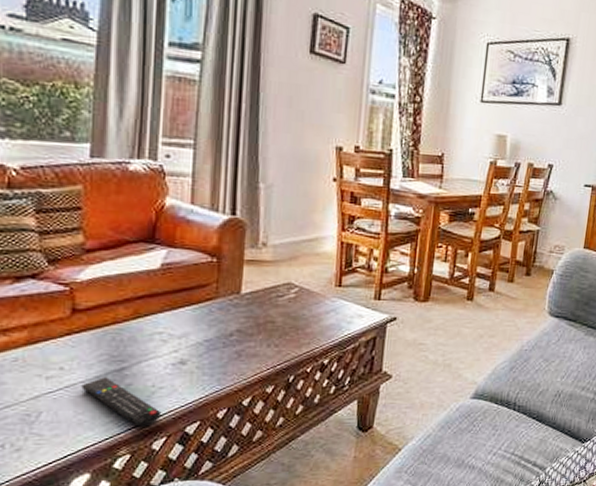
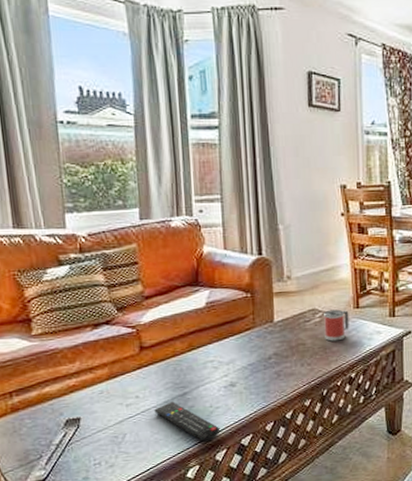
mug: none [298,285,329,322] -> present [324,309,349,341]

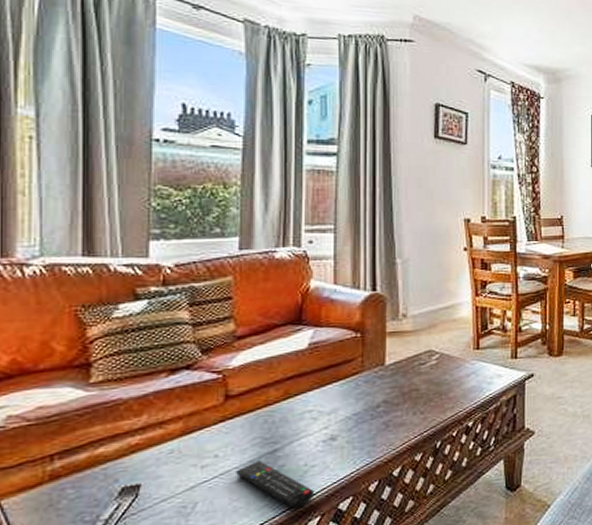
mug: present [324,309,349,341] -> none [441,350,468,386]

